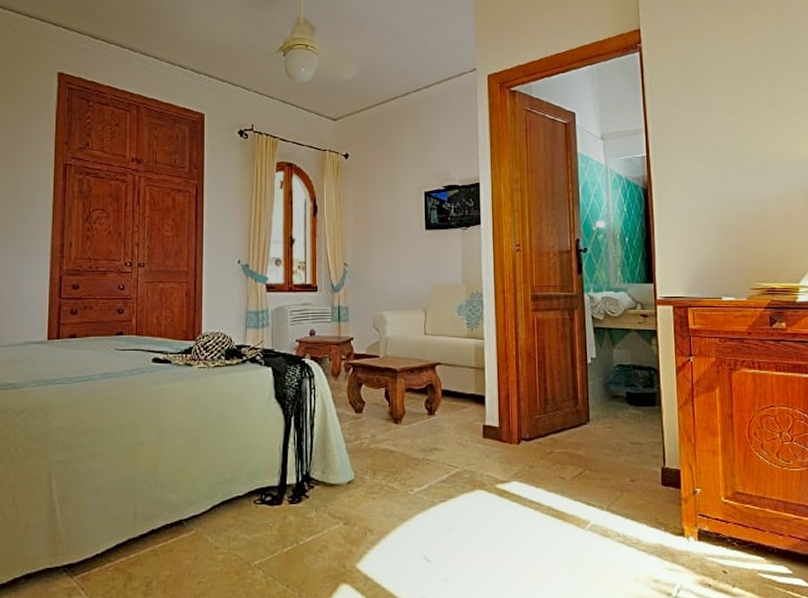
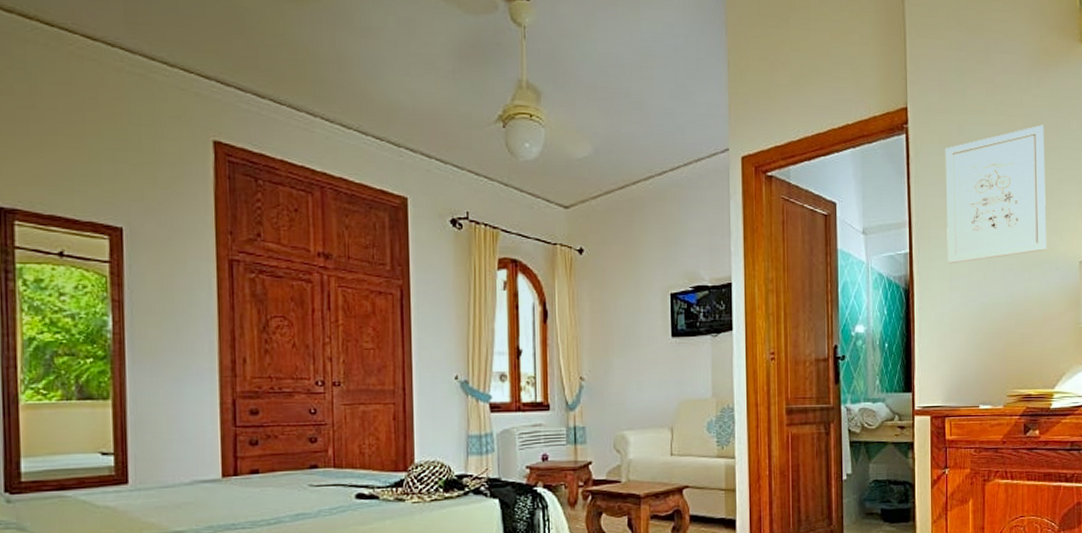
wall art: none [678,40,784,166] -> present [945,124,1047,264]

